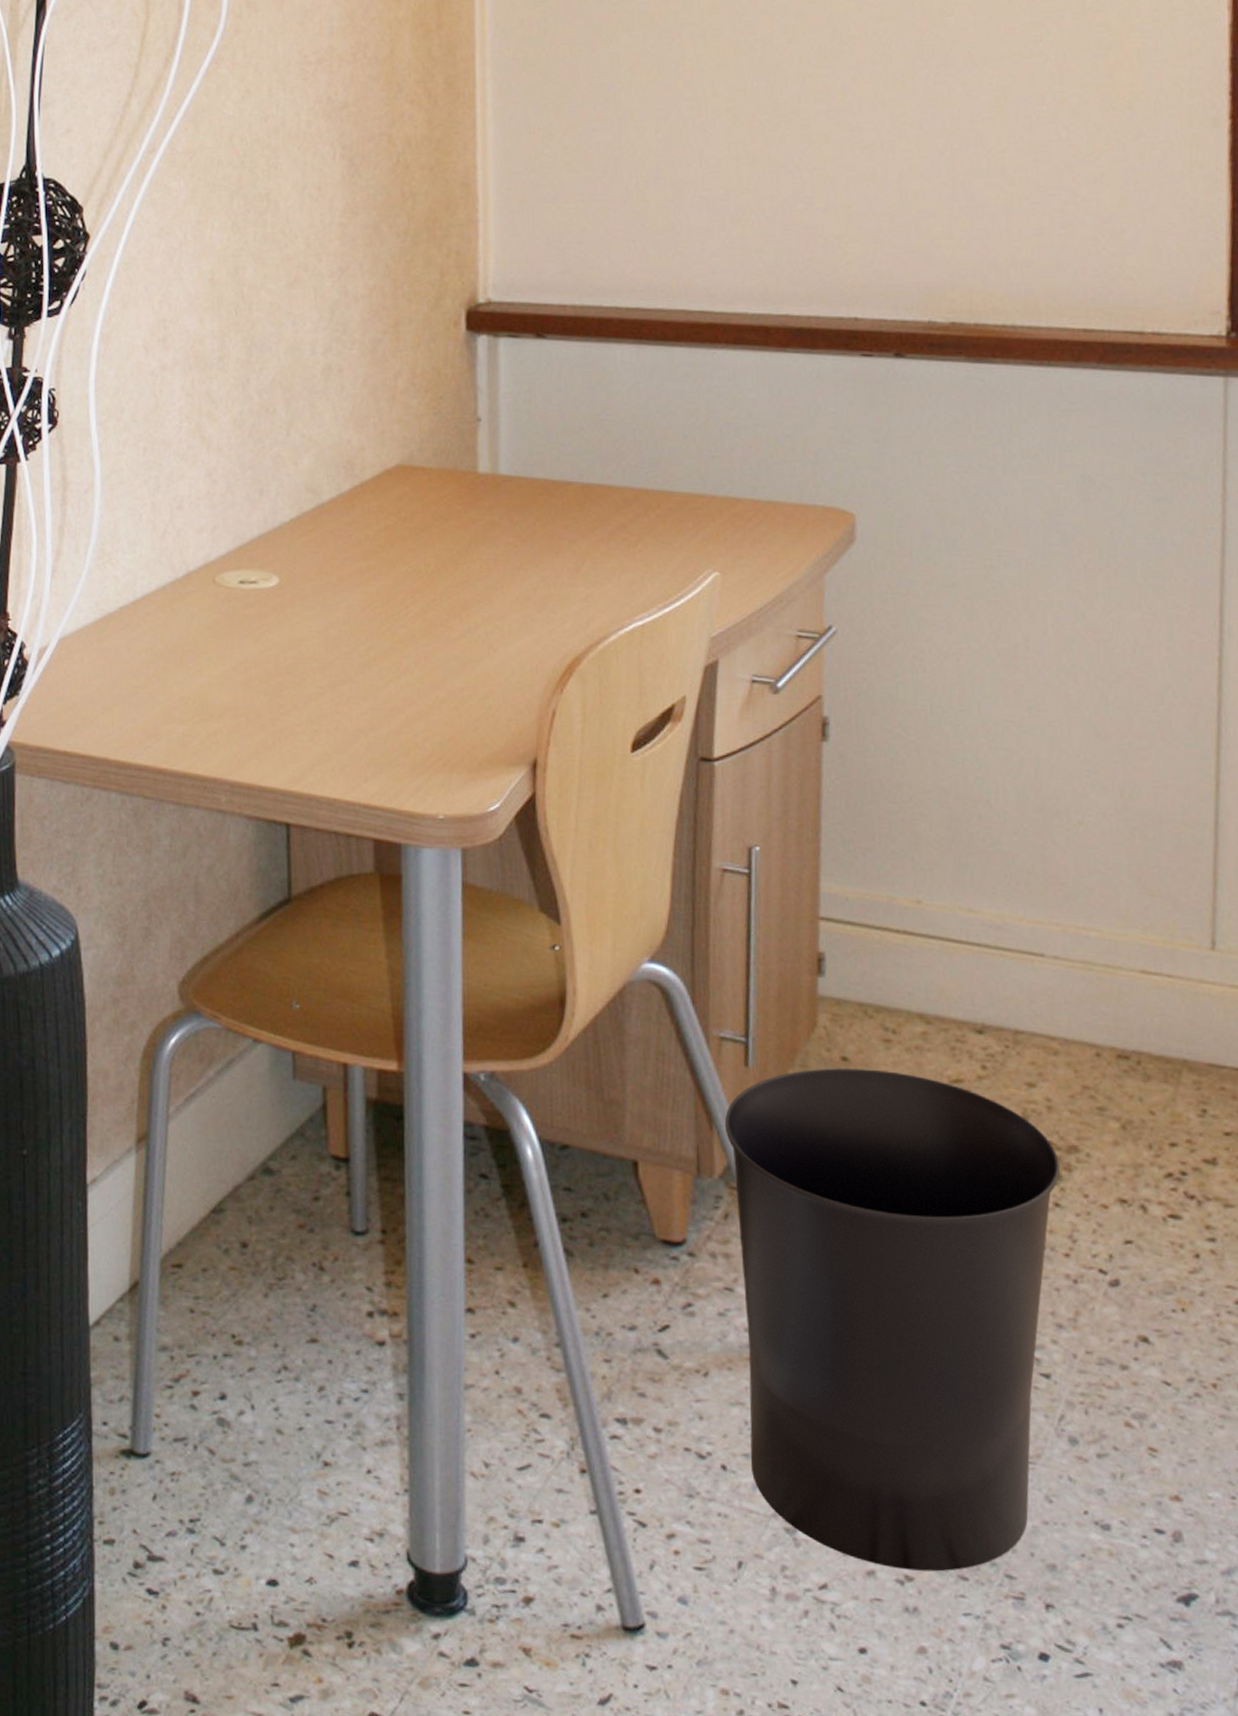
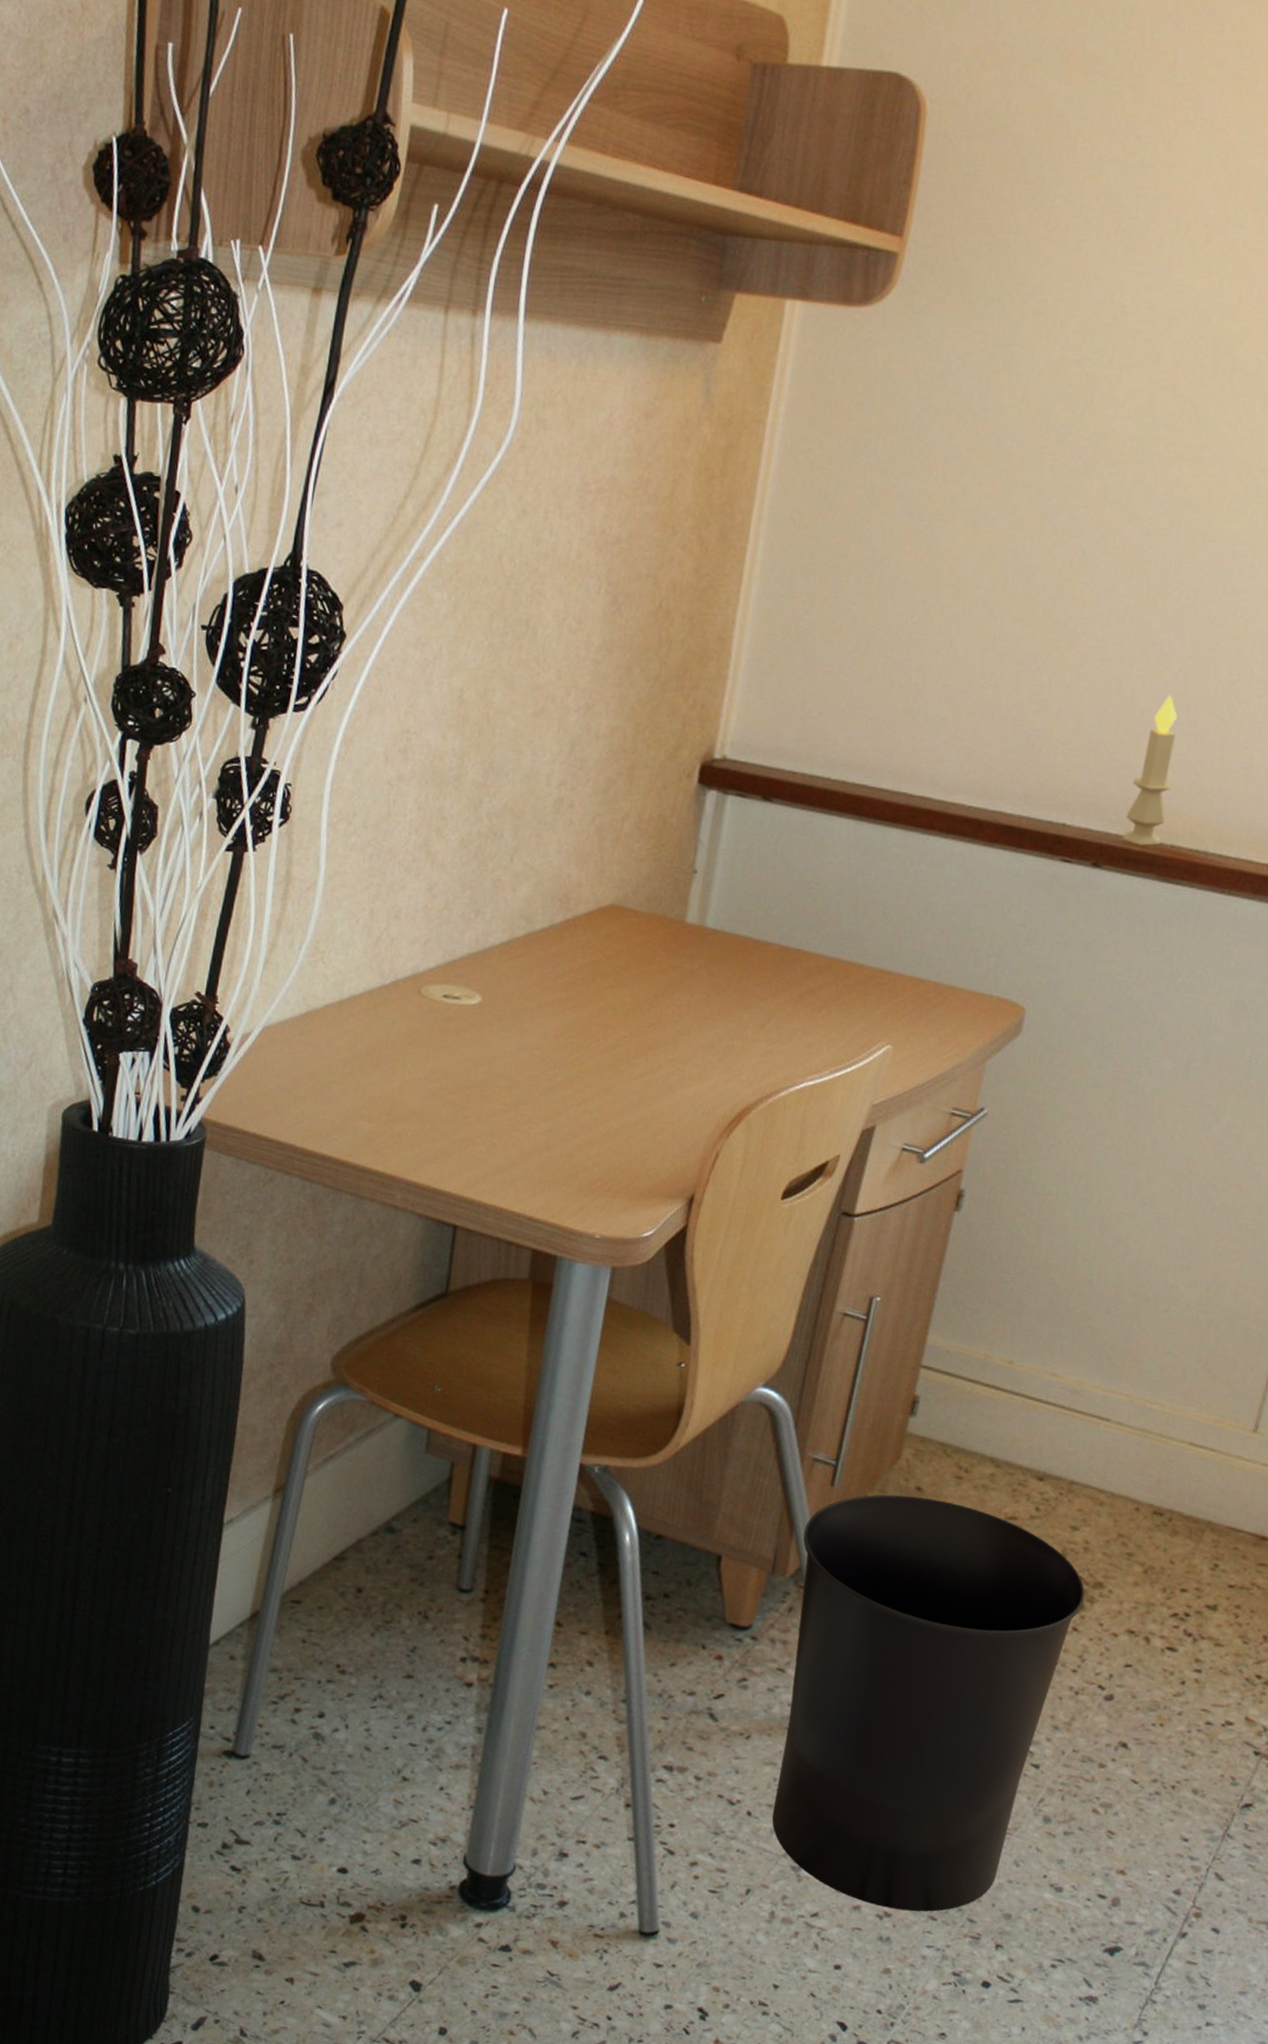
candle: none [919,171,964,328] -> present [1122,694,1177,846]

